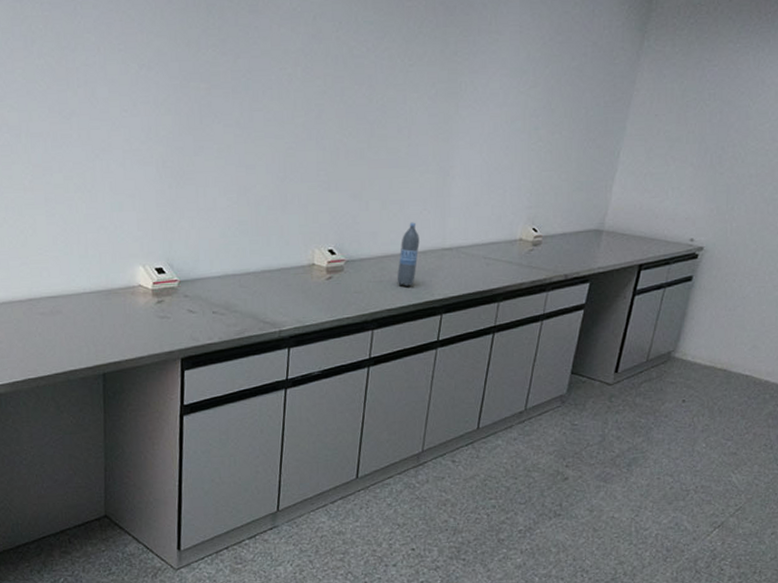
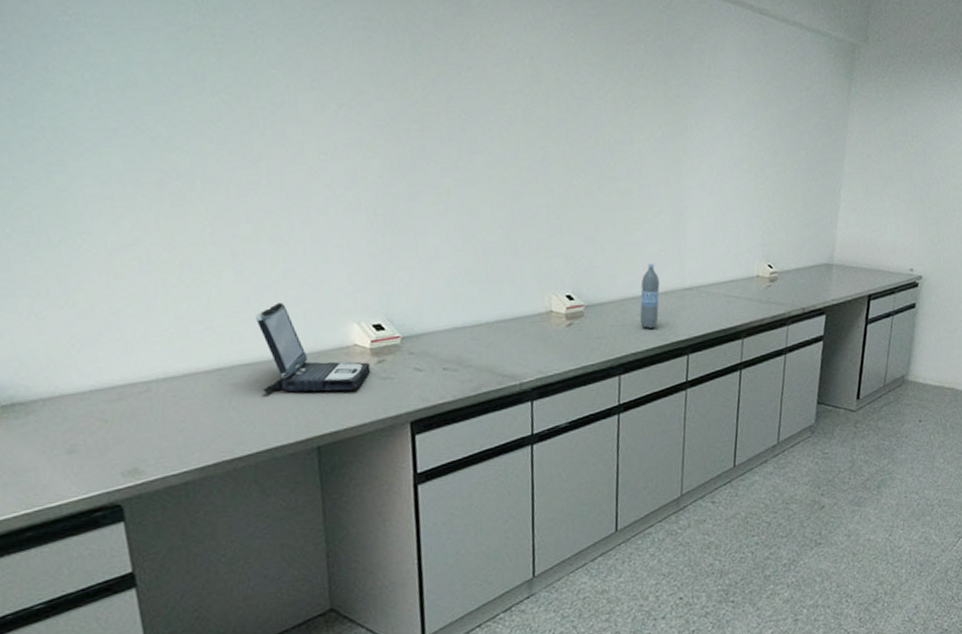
laptop: none [61,244,151,326] -> present [255,303,371,394]

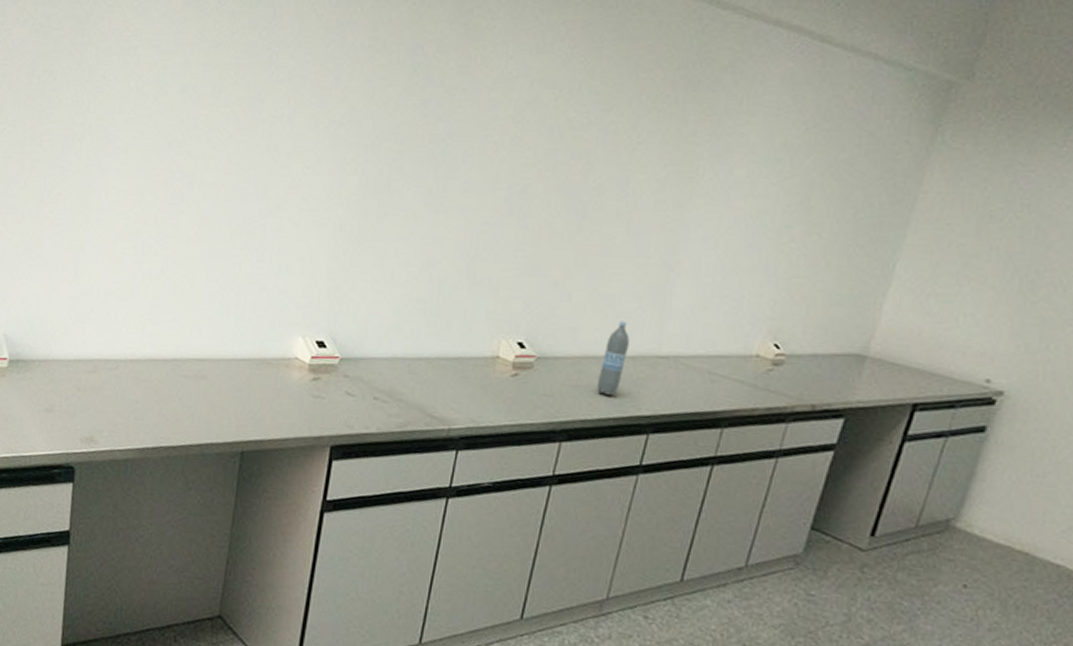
laptop: present [255,303,371,394] -> none [206,306,305,403]

